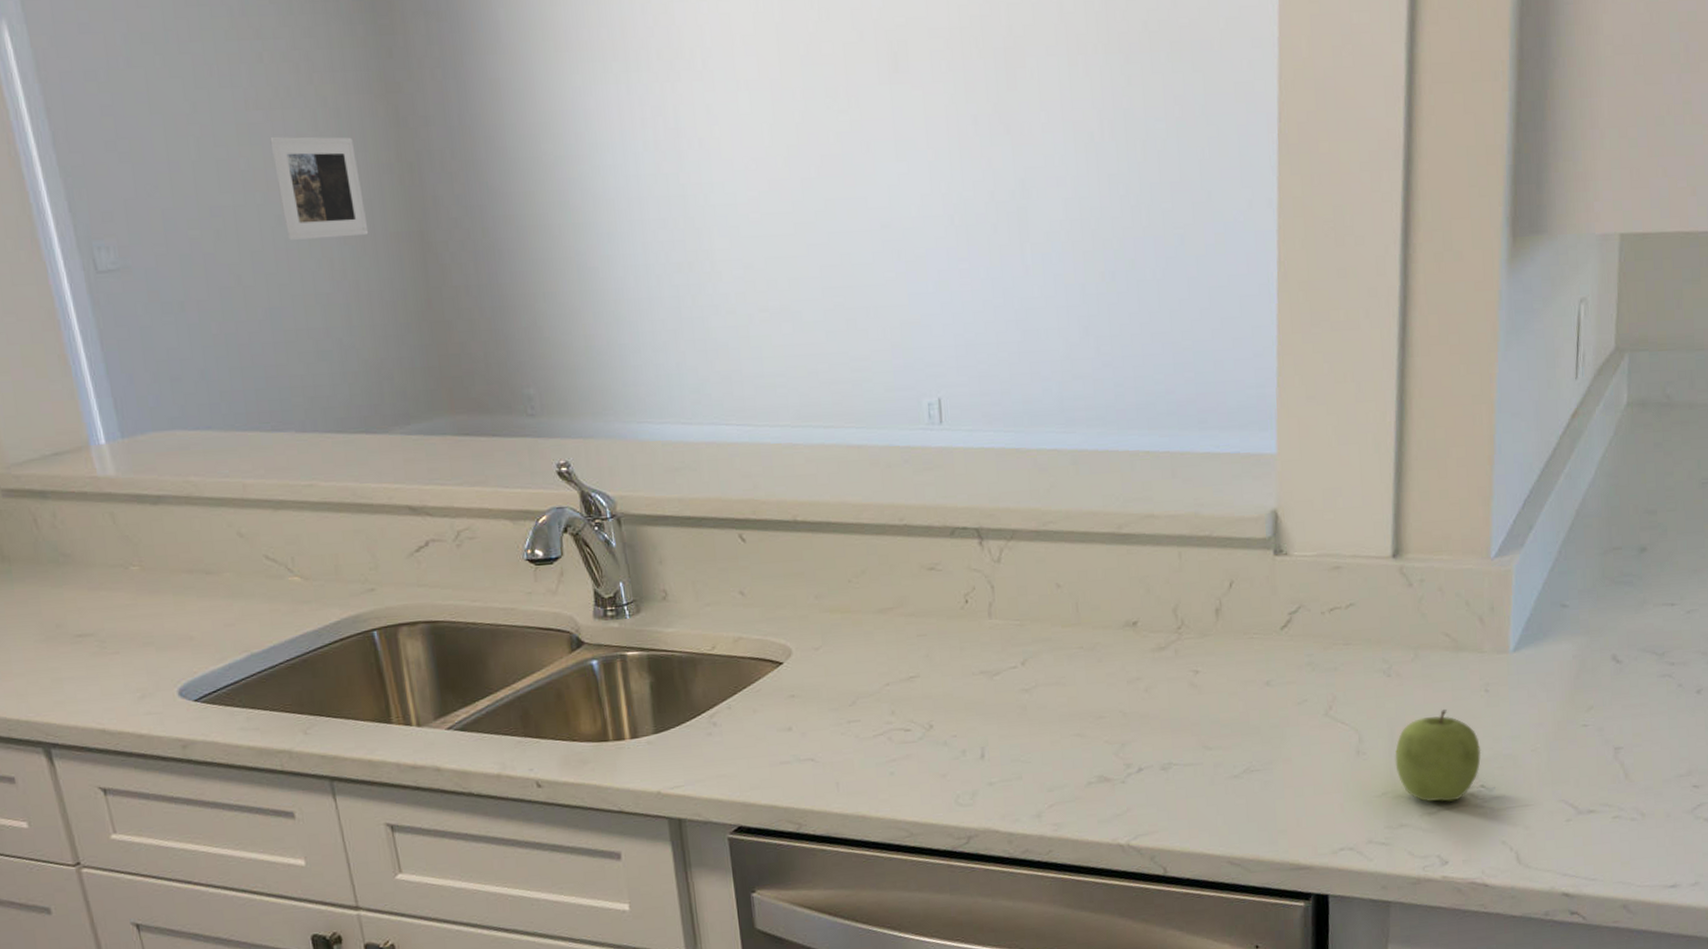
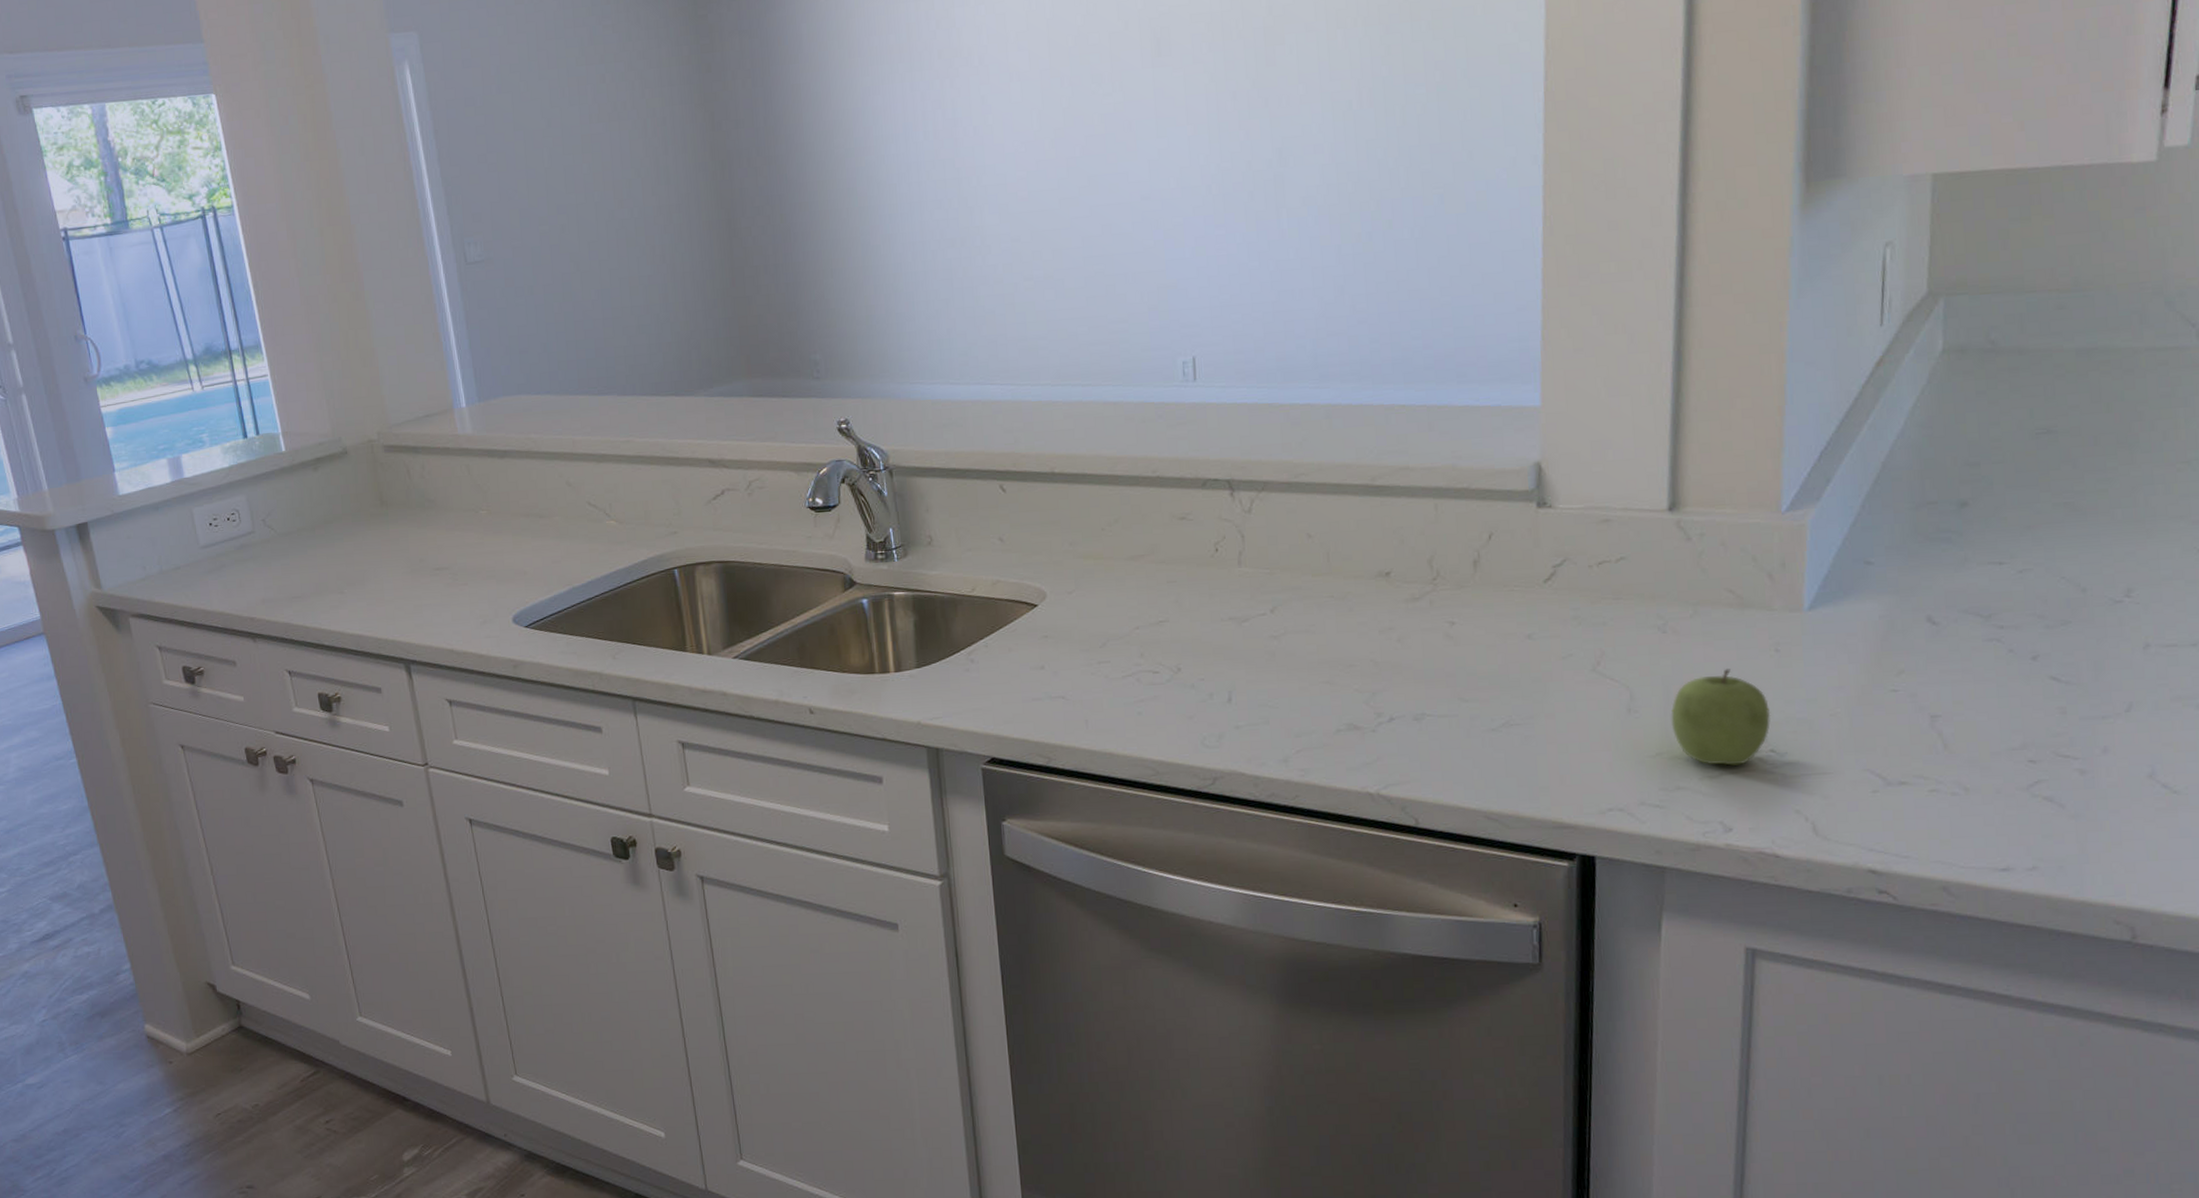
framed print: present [270,136,369,240] -> none [608,141,685,231]

